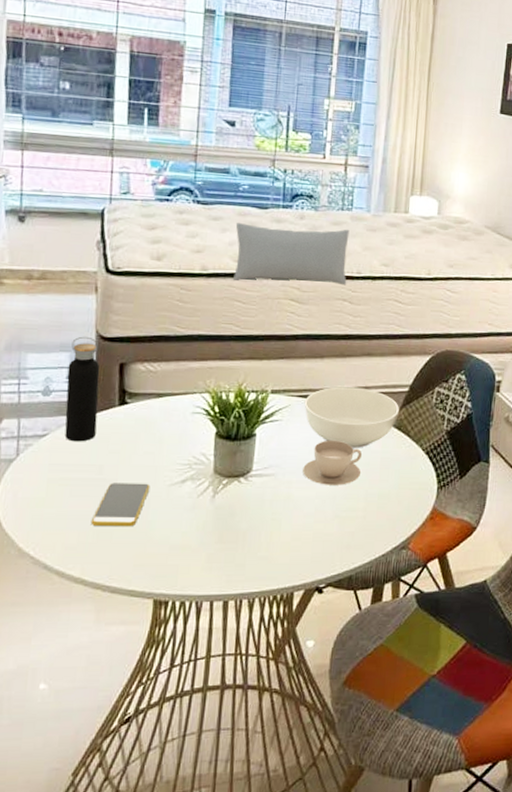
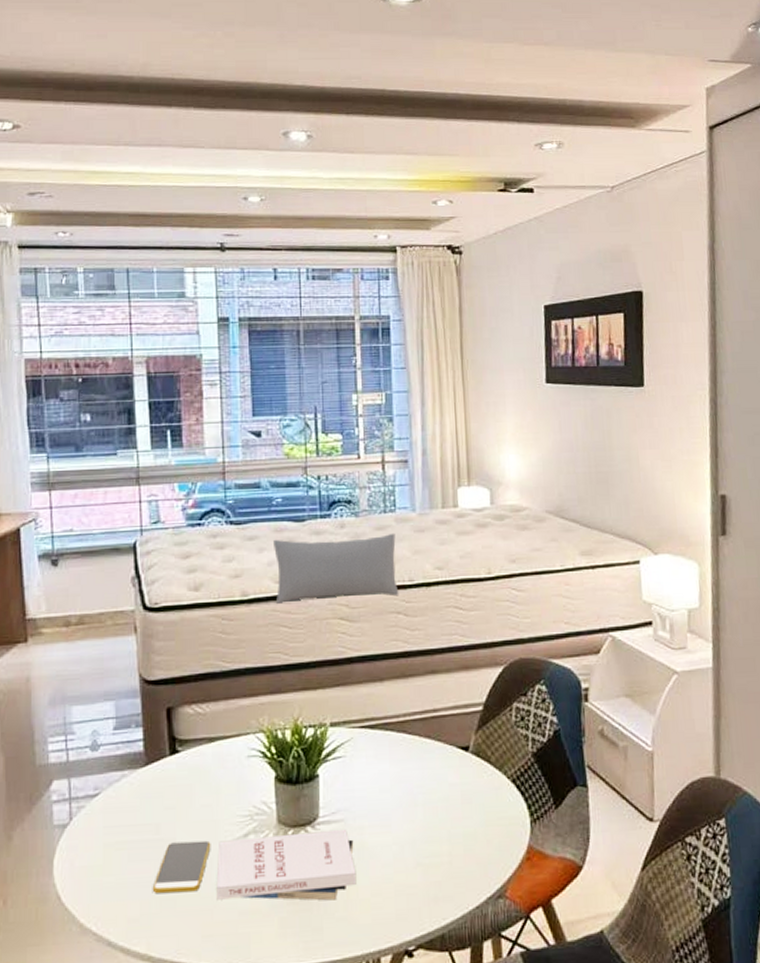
water bottle: present [64,336,100,442] -> none [114,681,149,800]
books: none [150,482,281,542] -> present [216,828,357,901]
teacup: present [303,440,362,485] -> none [375,774,440,828]
bowl: present [304,387,399,448] -> none [367,711,475,782]

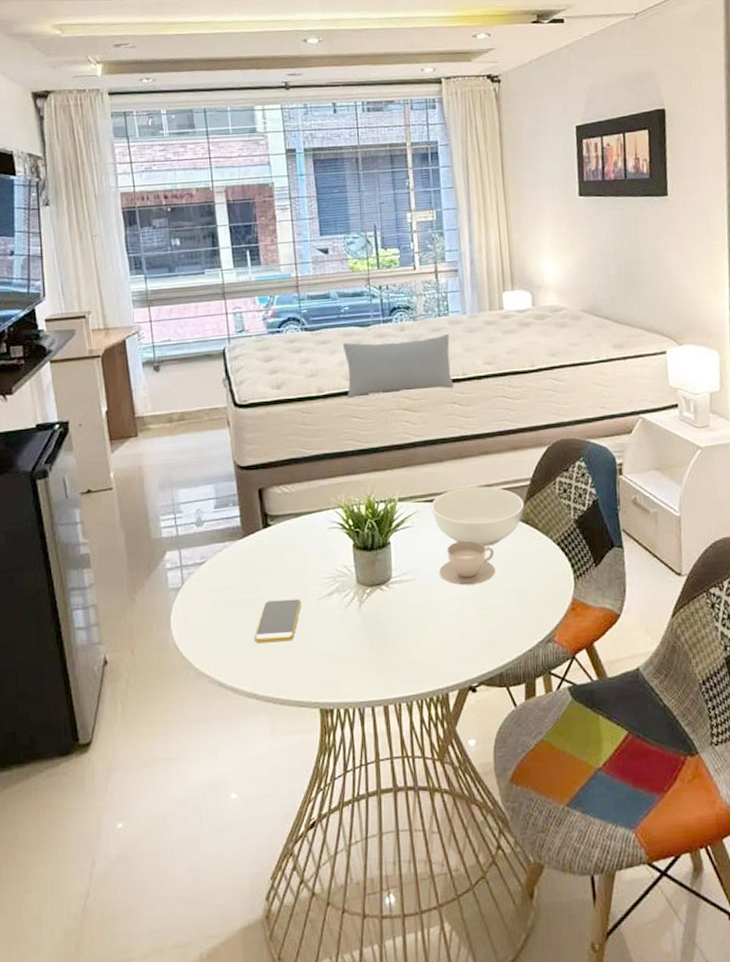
books: present [216,828,357,901] -> none [307,587,426,648]
bowl: none [367,711,475,782] -> present [431,486,524,546]
teacup: none [375,774,440,828] -> present [439,540,495,586]

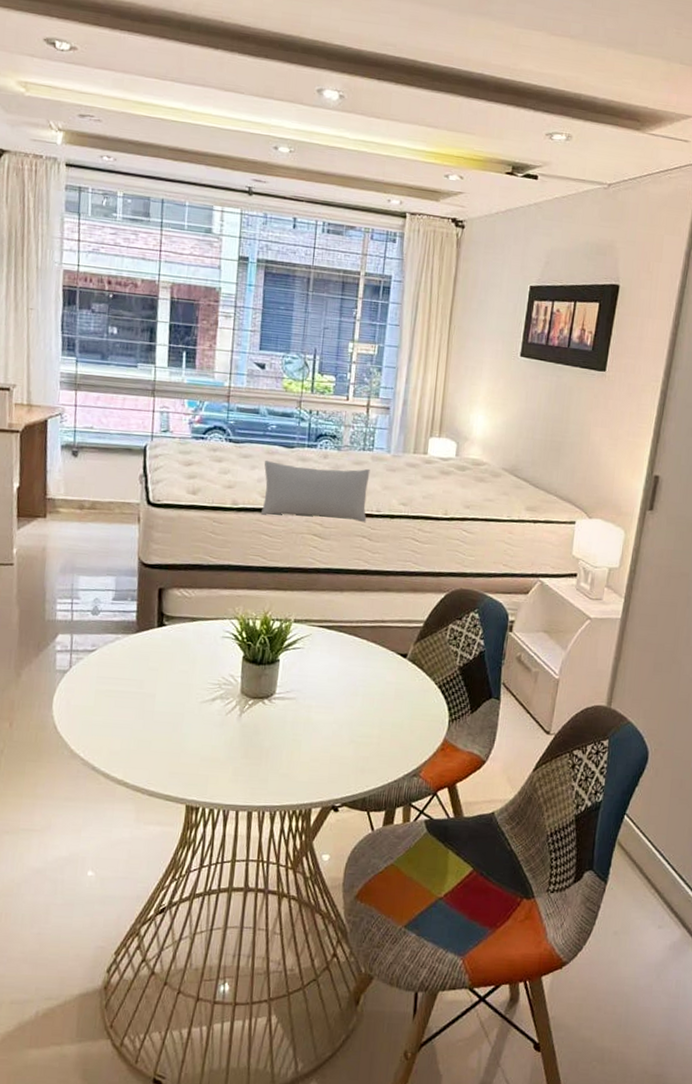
smartphone: present [254,598,302,643] -> none [132,697,184,738]
bowl: present [431,486,524,546] -> none [324,619,414,678]
teacup: present [439,540,495,586] -> none [322,669,377,713]

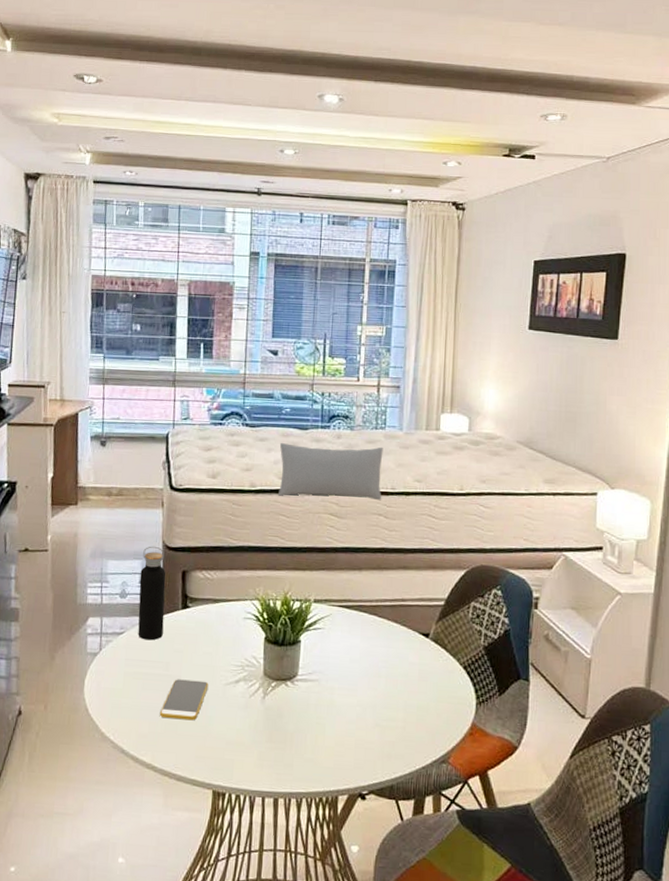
water bottle: none [110,562,142,658] -> present [138,546,166,641]
smartphone: none [132,697,184,738] -> present [159,679,209,721]

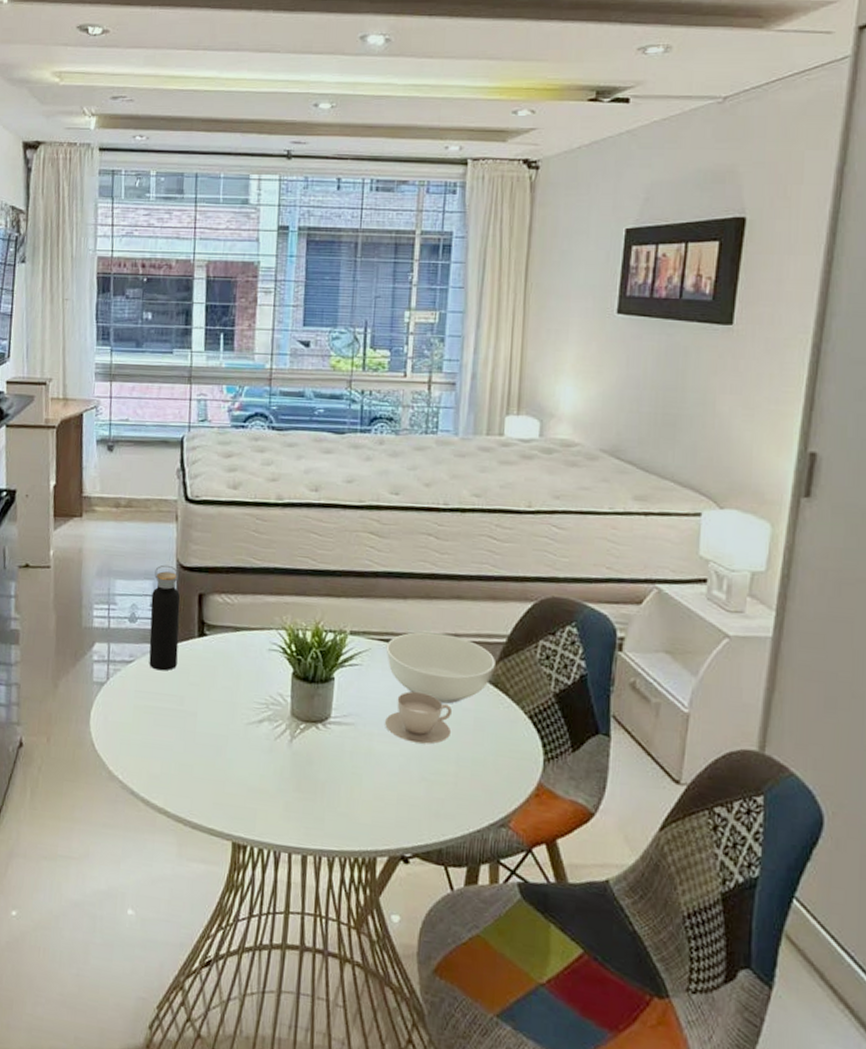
smartphone: present [159,679,209,721] -> none [172,715,228,763]
pillow: present [278,442,383,501] -> none [309,448,435,519]
bowl: none [344,598,436,659] -> present [386,632,495,704]
teacup: none [344,649,400,695] -> present [385,691,452,745]

